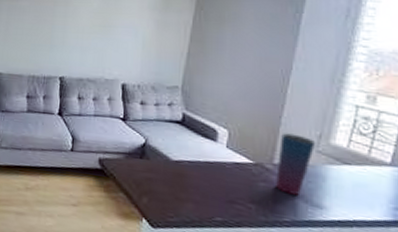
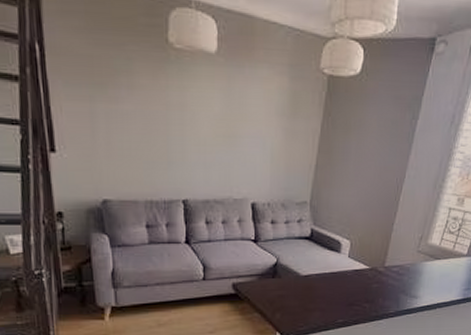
cup: present [276,133,316,195] -> none [386,238,418,290]

